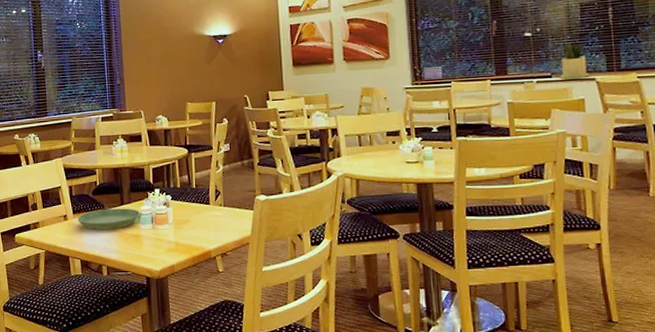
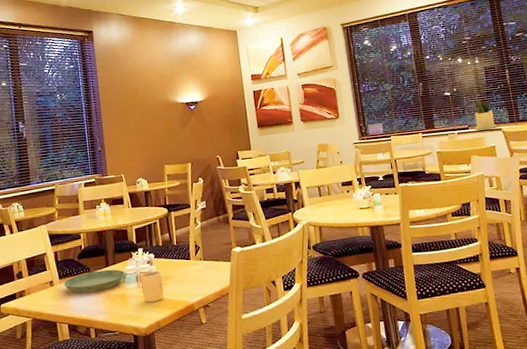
mug: none [156,213,180,245] -> present [141,270,164,302]

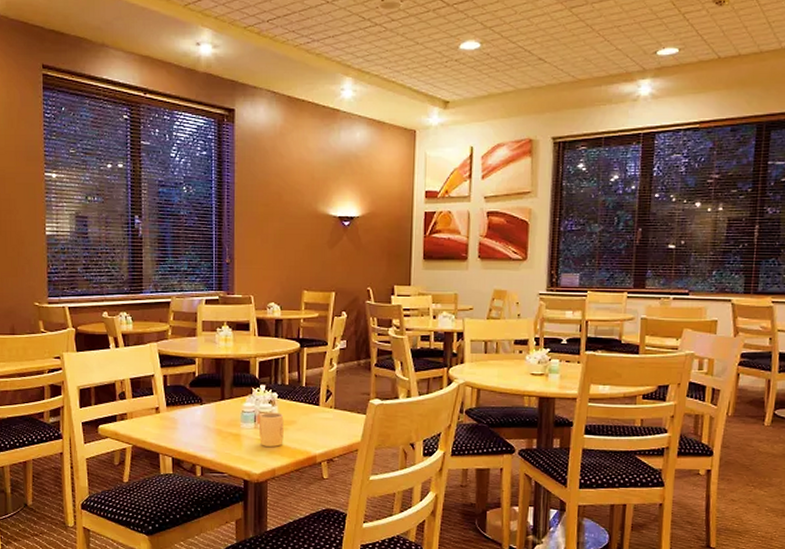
saucer: present [64,269,125,293] -> none [171,403,242,426]
planter: present [474,99,496,131] -> none [697,259,725,299]

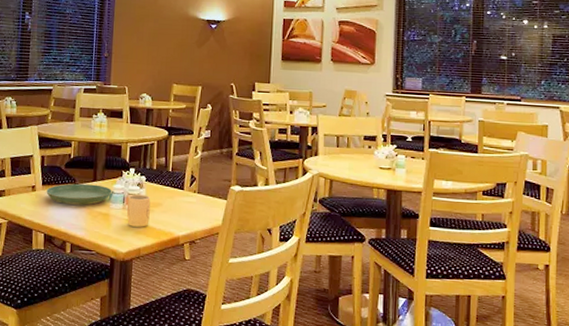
saucer: none [171,403,242,426] -> present [46,183,112,205]

